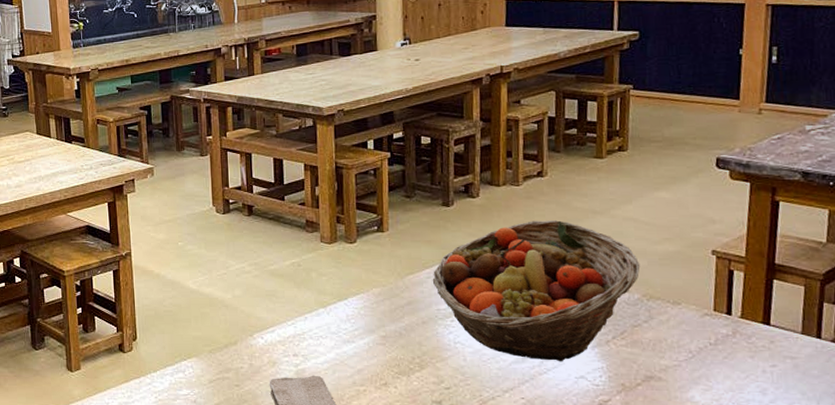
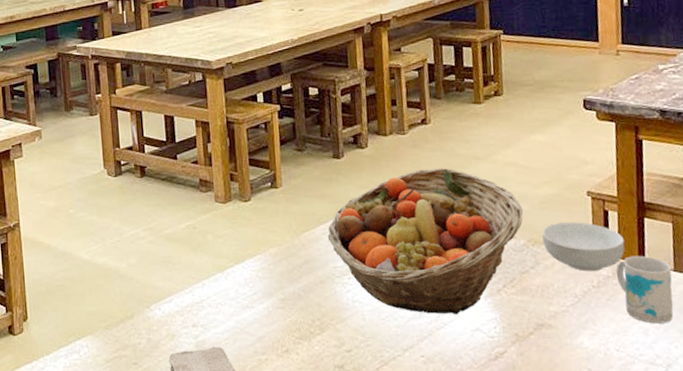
cereal bowl: none [659,280,749,329] -> present [542,222,625,271]
mug: none [736,316,799,384] -> present [616,255,674,324]

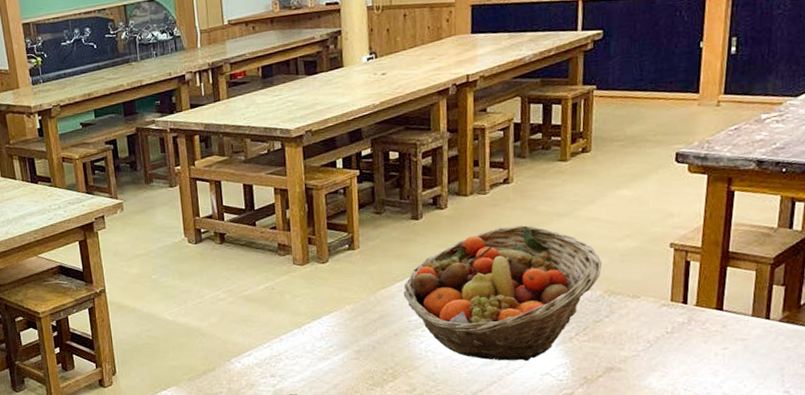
cereal bowl: present [542,222,625,271] -> none [619,272,704,319]
mug: present [616,255,674,324] -> none [691,302,749,365]

